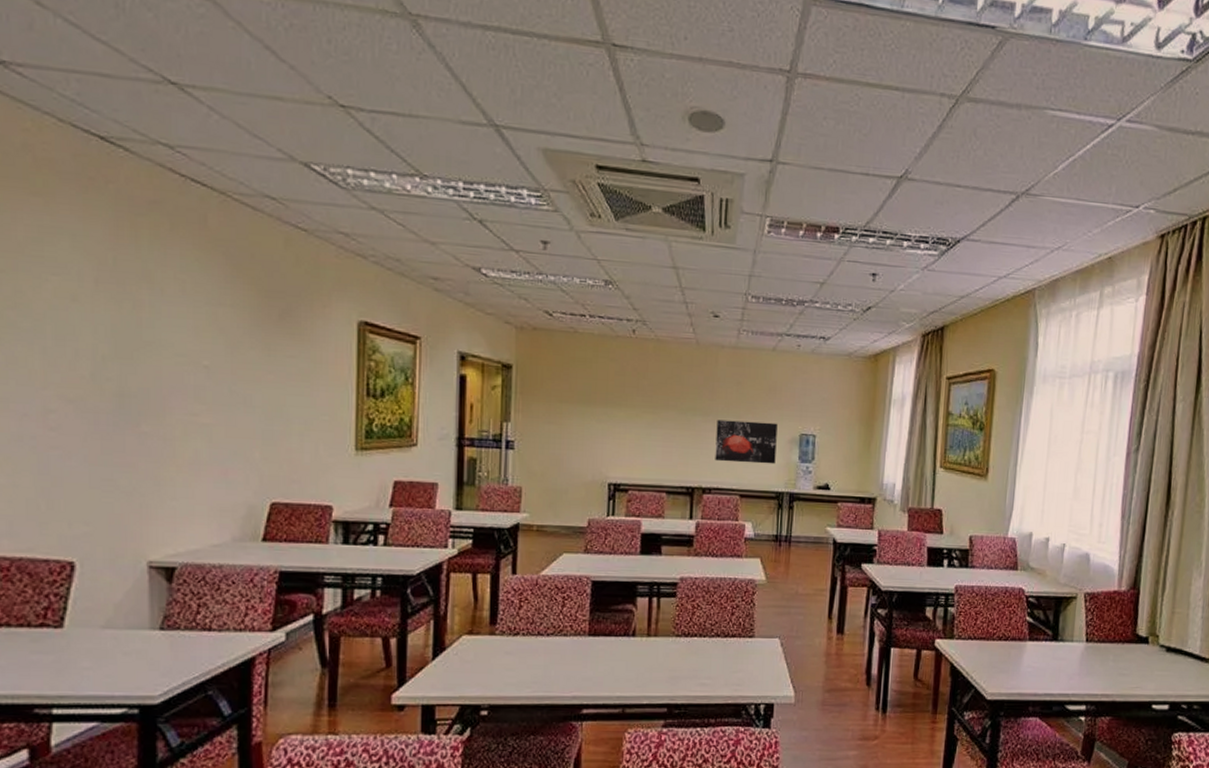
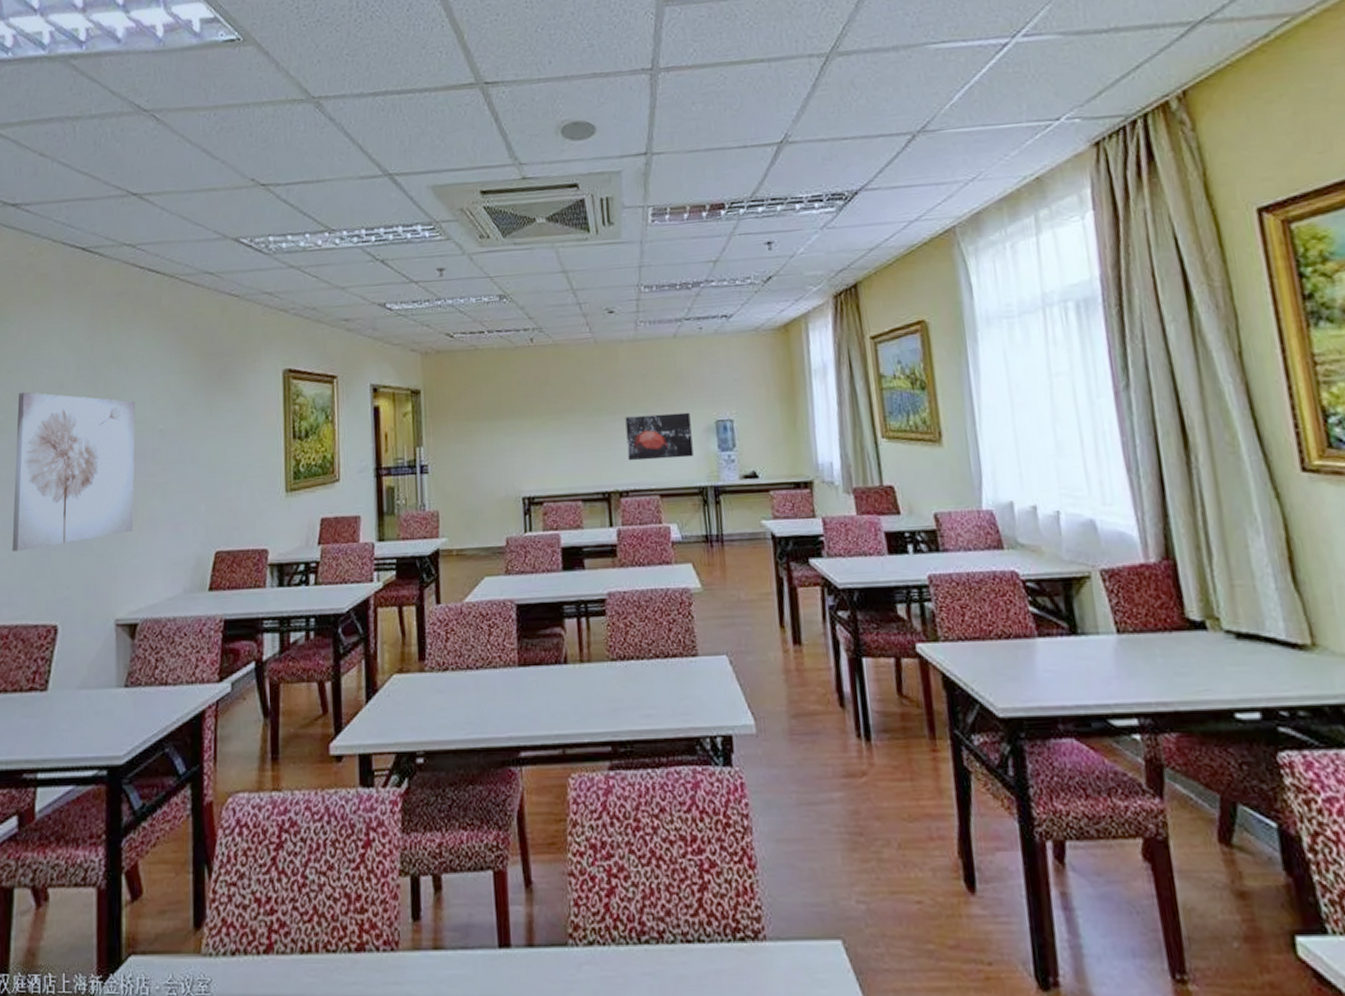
wall art: none [11,297,174,479] -> present [12,392,136,552]

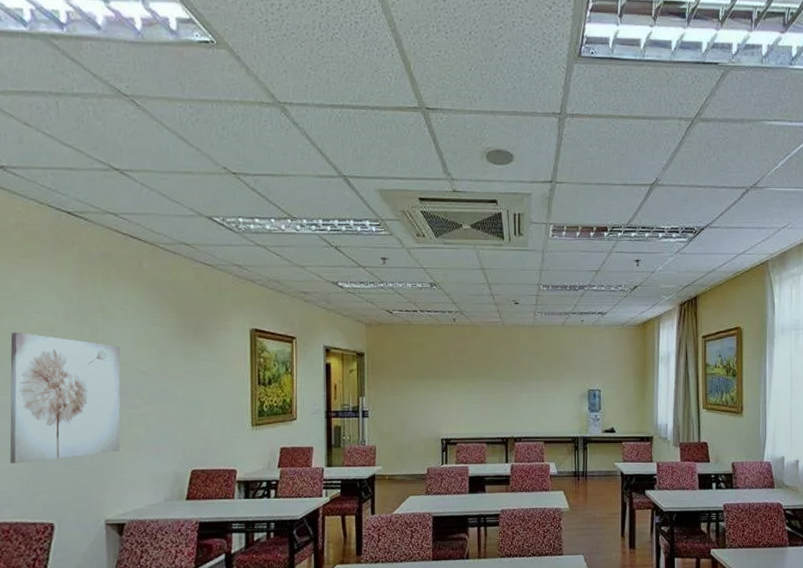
wall art: present [625,412,694,461] -> none [522,382,570,416]

